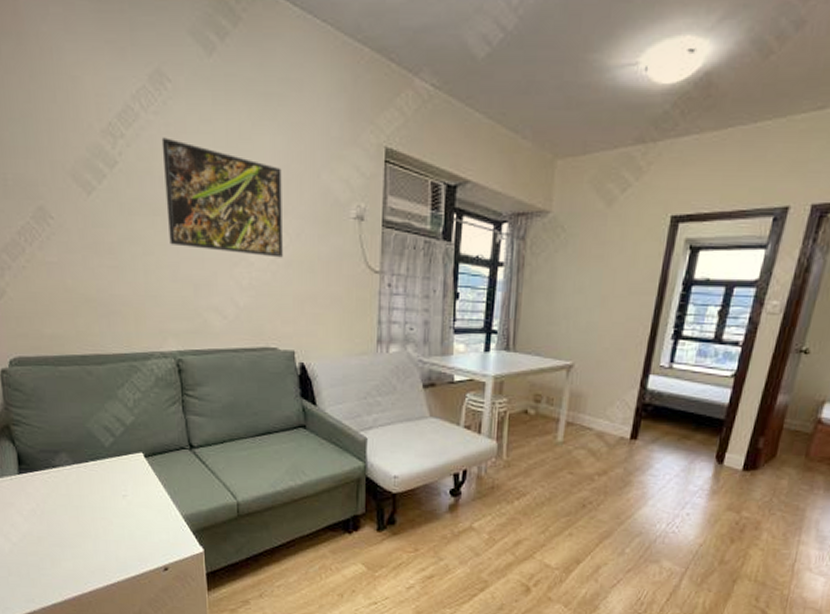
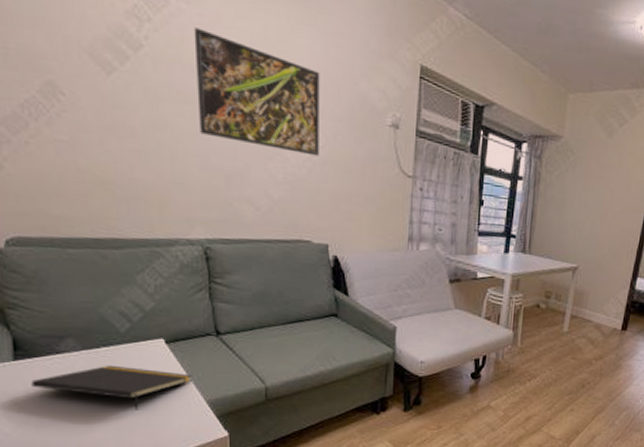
notepad: none [33,478,169,524] -> present [31,365,192,410]

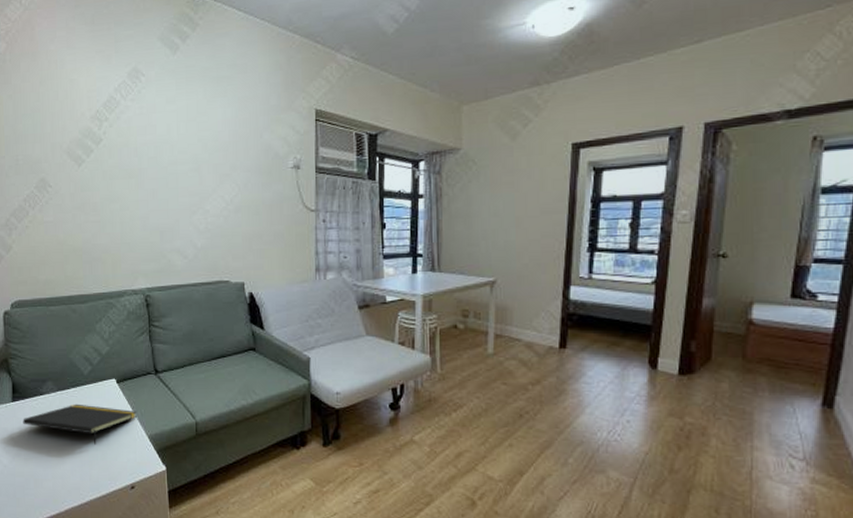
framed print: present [194,27,320,156] -> none [136,117,233,205]

